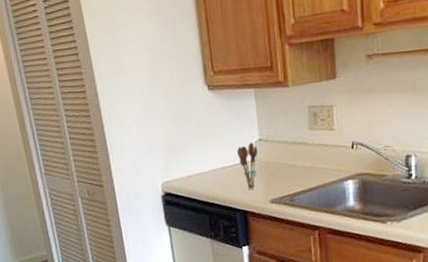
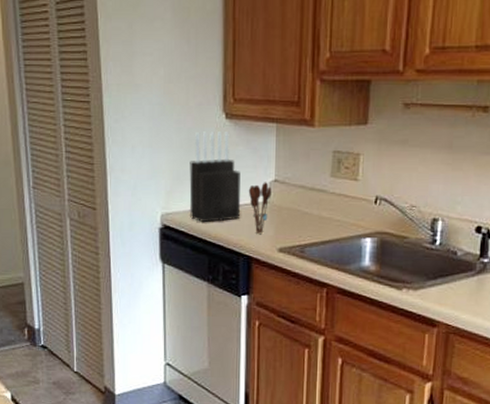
knife block: none [181,101,233,186] -> present [189,131,241,223]

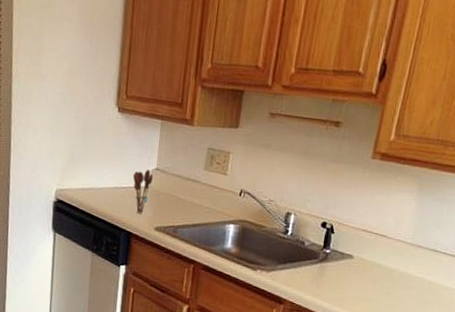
knife block: present [189,131,241,223] -> none [80,121,128,200]

